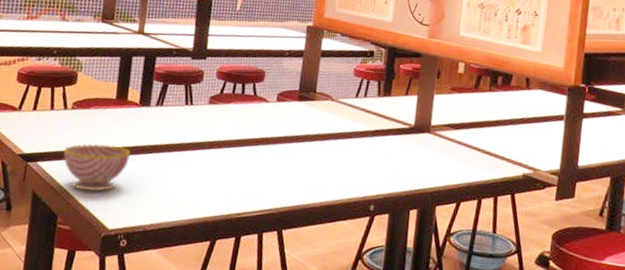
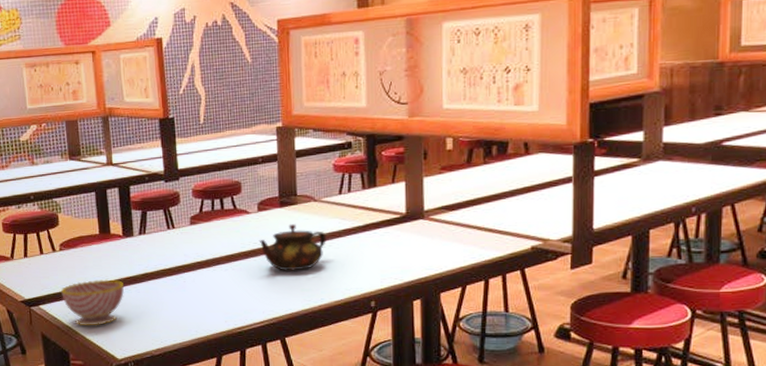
teapot: none [272,118,338,165] -> present [259,224,326,271]

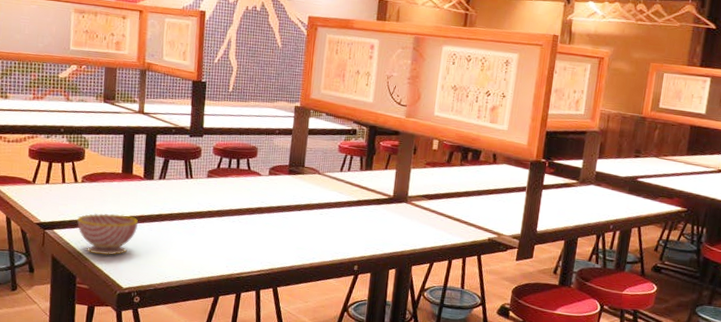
teapot: present [259,224,326,271] -> none [266,190,325,231]

